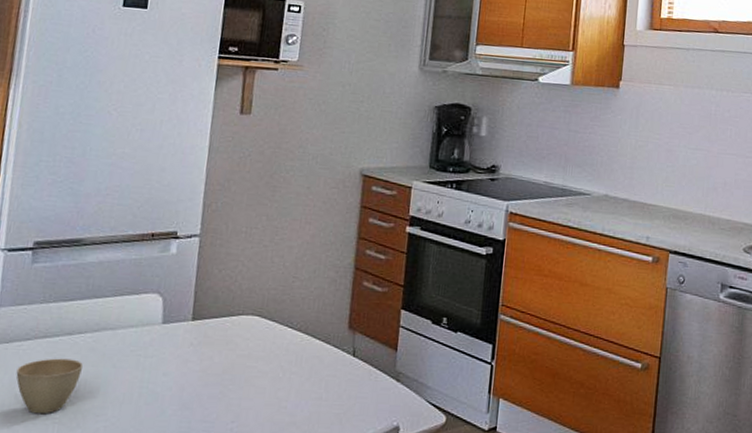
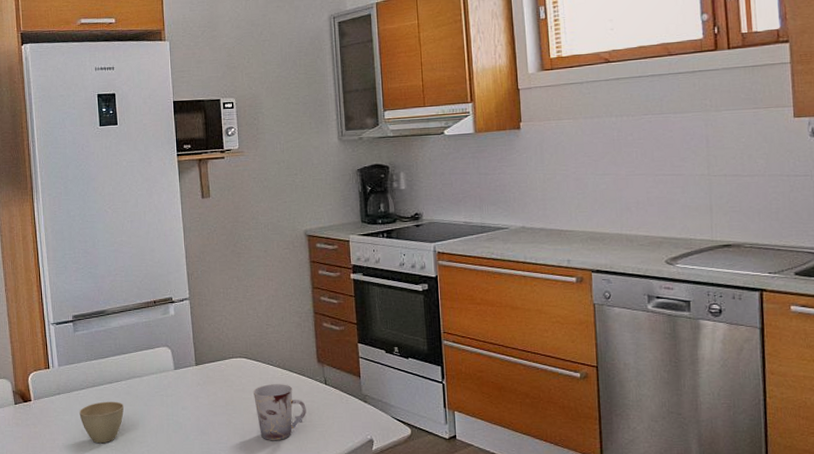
cup: none [260,351,325,422] -> present [252,384,306,440]

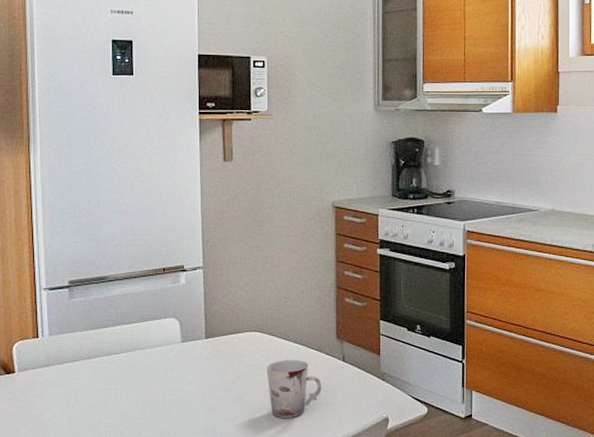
cup: present [79,401,124,444] -> none [70,375,122,420]

